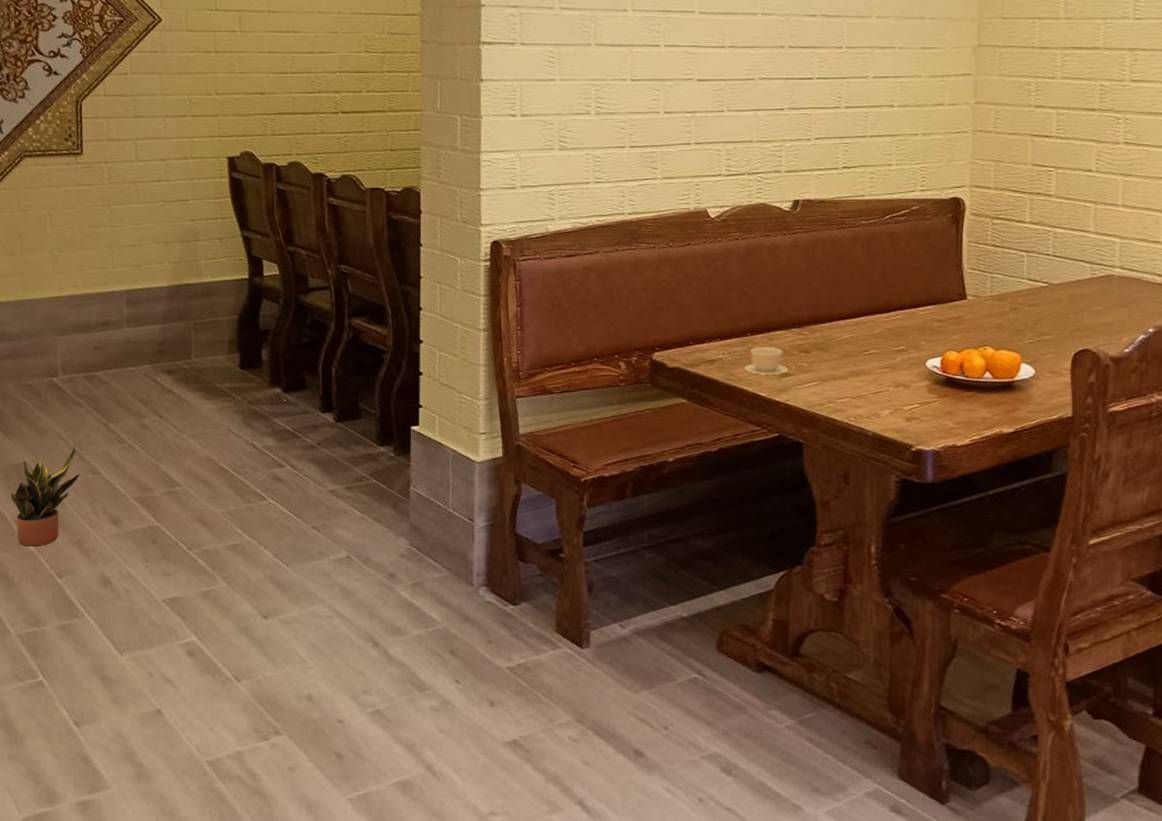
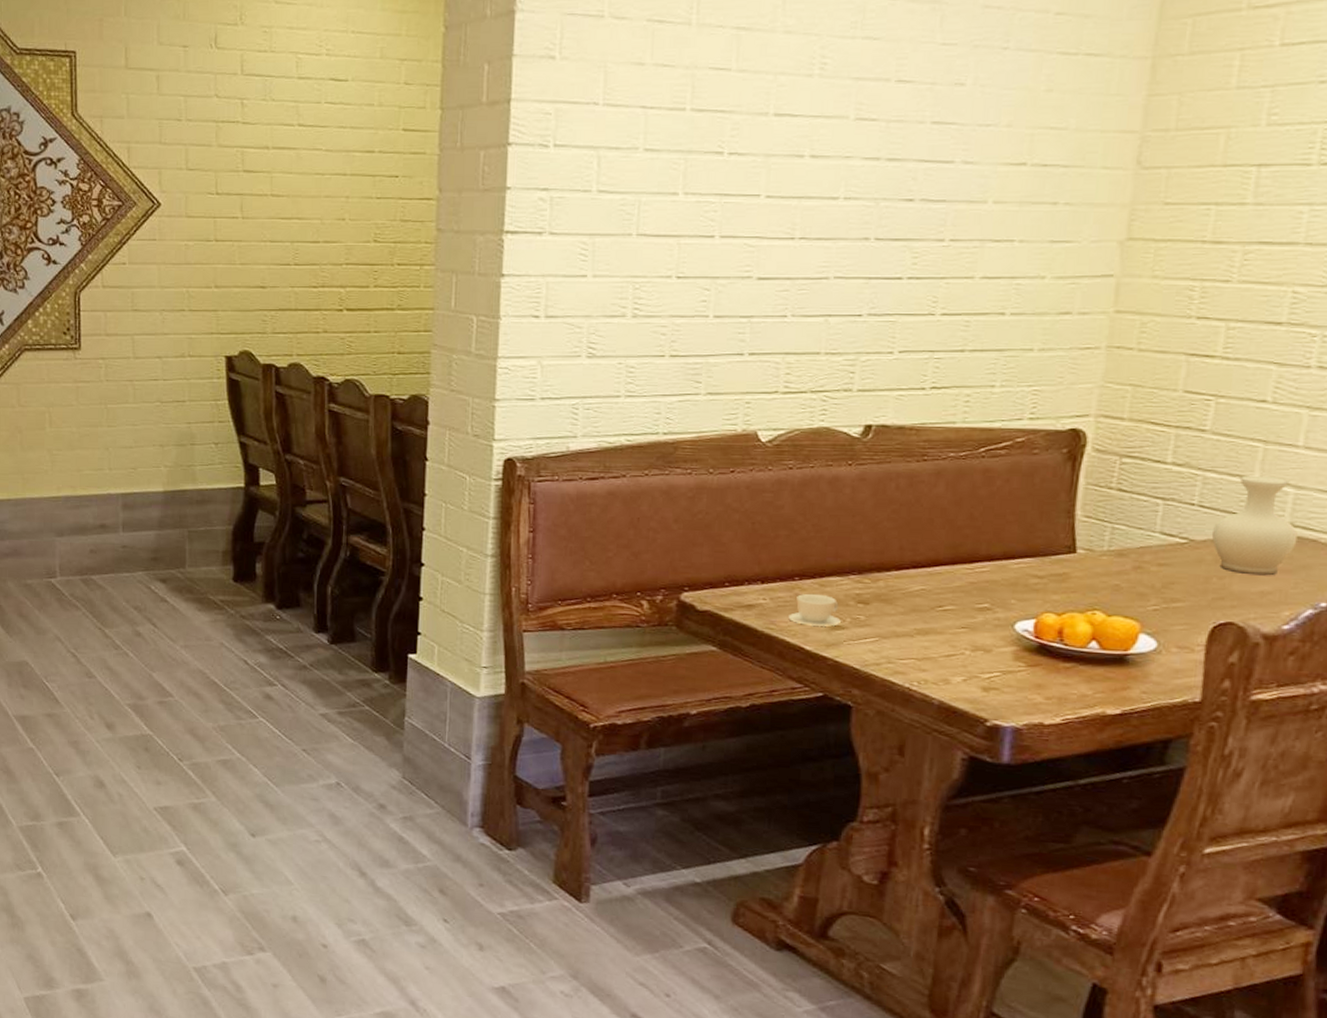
potted plant: present [10,447,81,547] -> none [12,649,77,744]
vase: none [1064,229,1126,310] -> present [1211,475,1298,576]

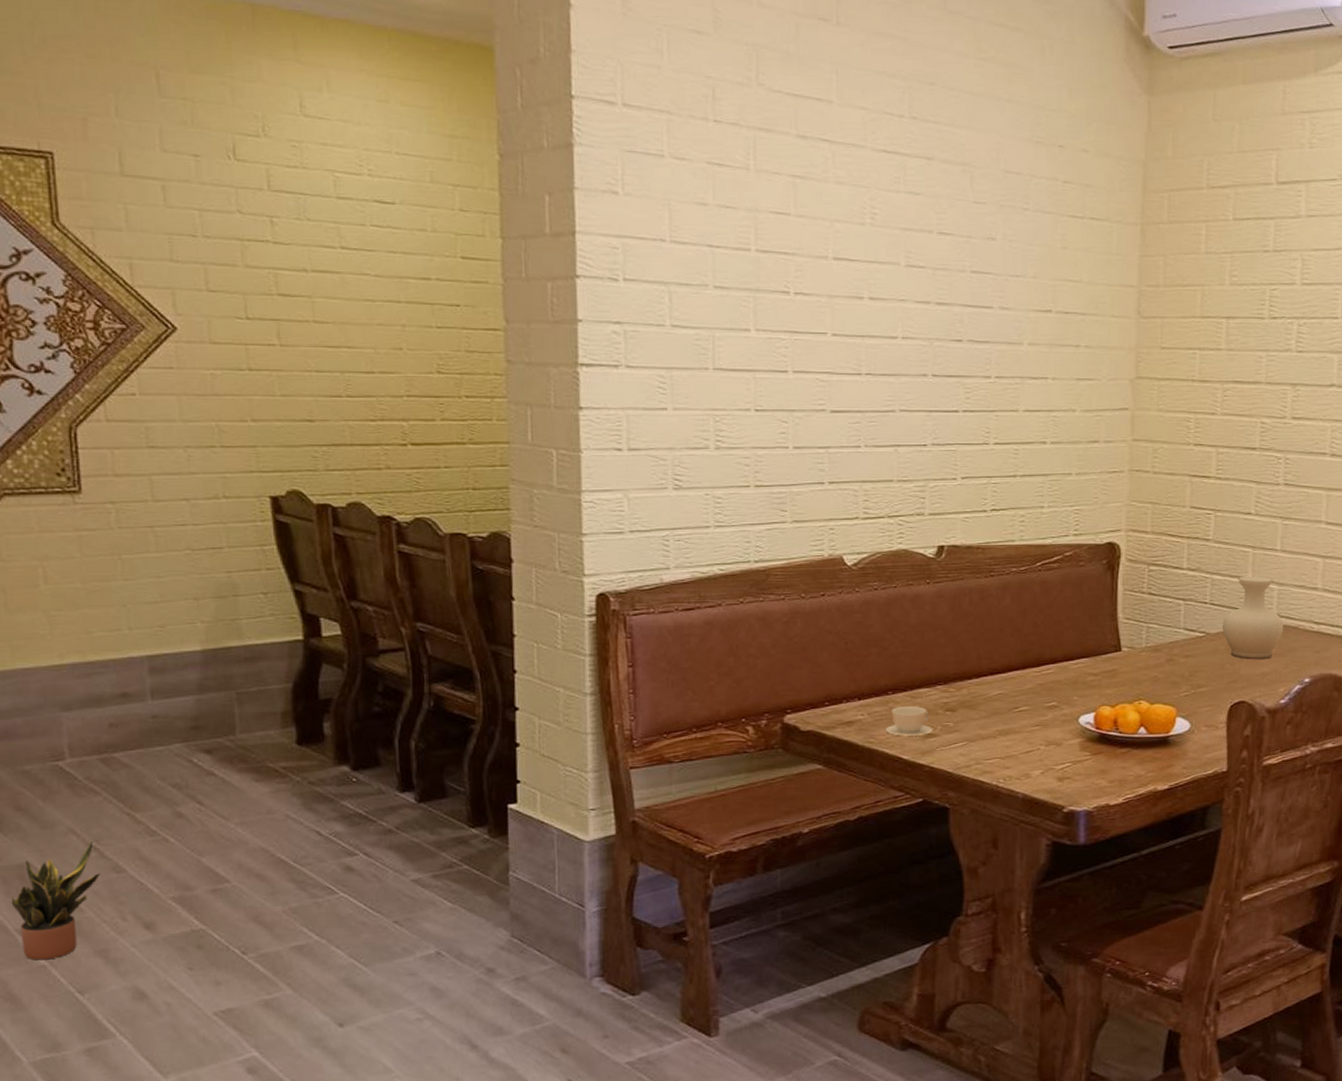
potted plant: none [12,649,77,744] -> present [11,842,101,961]

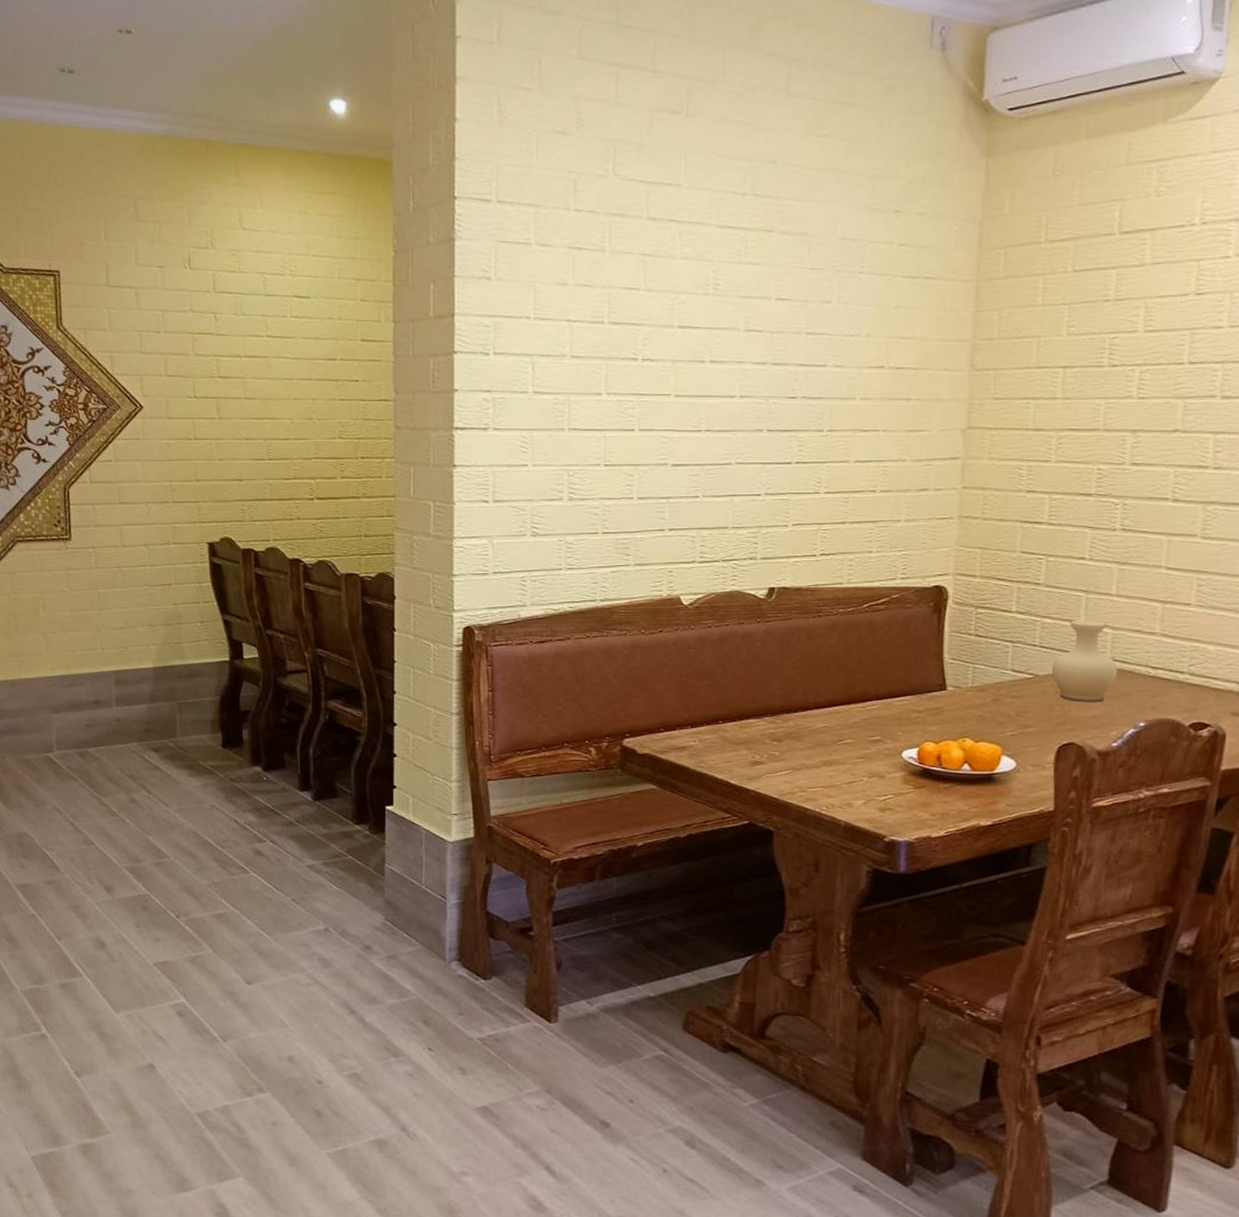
potted plant: present [11,842,101,961] -> none [12,818,76,910]
teacup: present [885,705,932,736] -> none [715,734,759,762]

